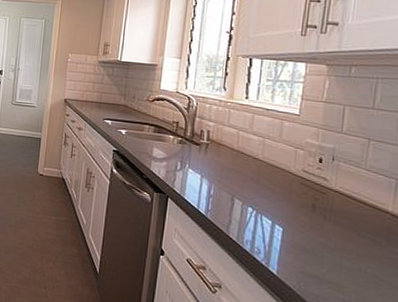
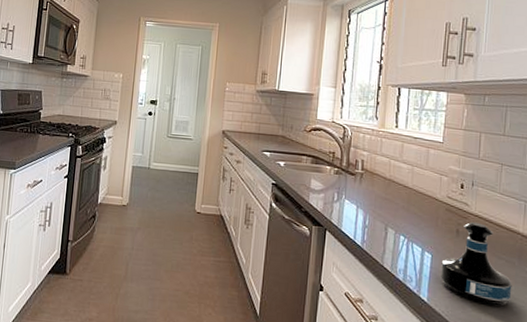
tequila bottle: none [291,197,377,286] -> present [439,221,512,306]

